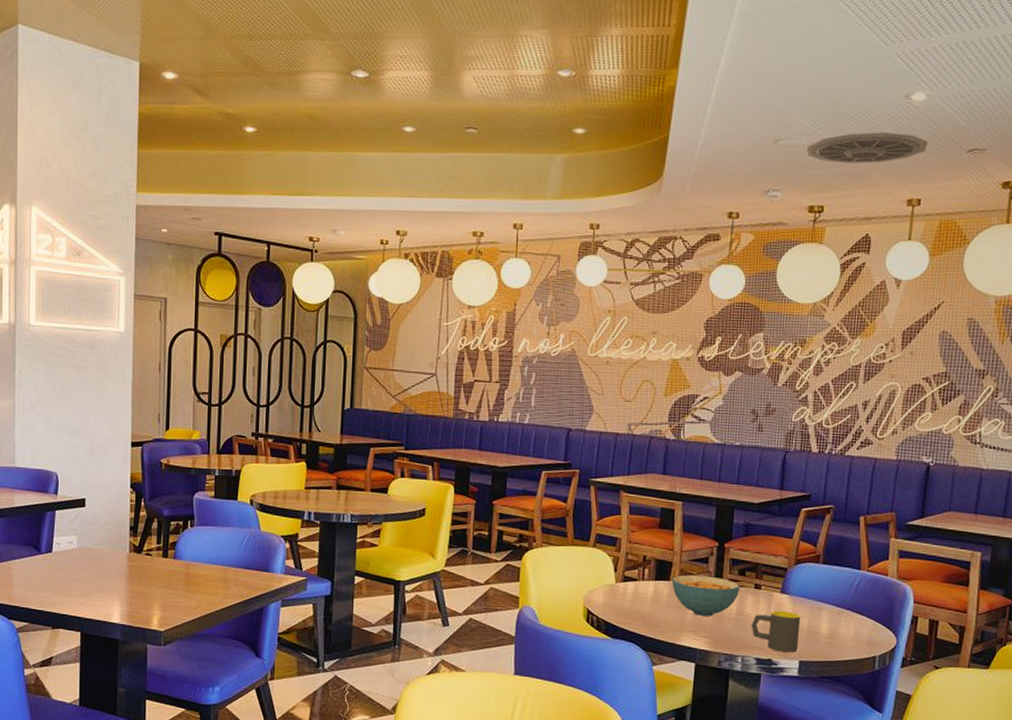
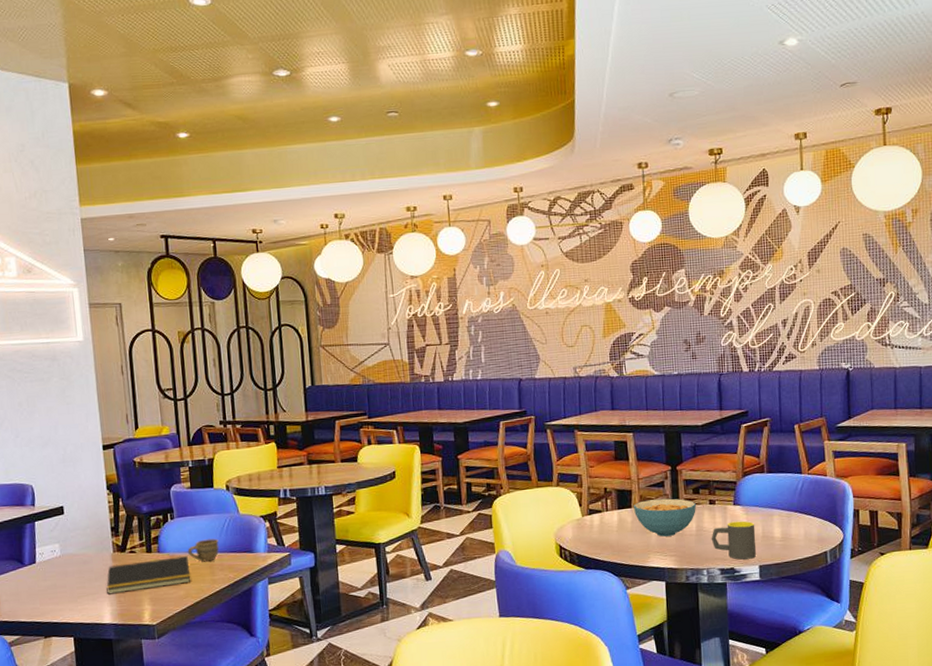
notepad: none [119,565,204,595] -> present [106,556,191,595]
cup: none [203,552,236,575] -> present [187,538,220,562]
ceiling vent: present [806,132,928,164] -> none [699,76,805,108]

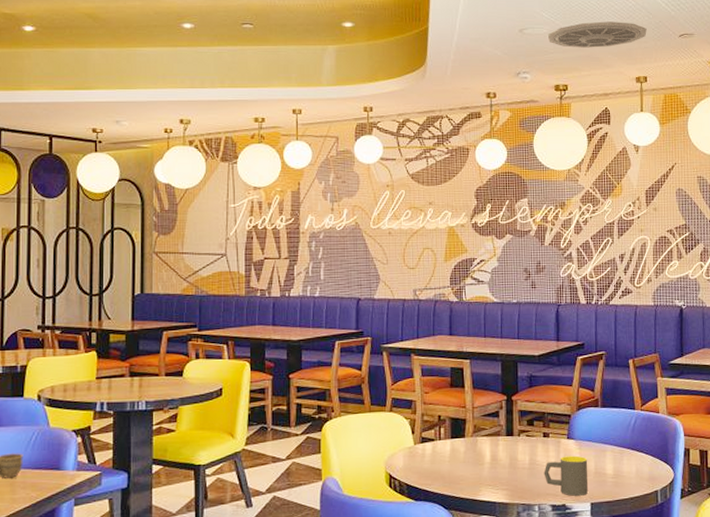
cereal bowl: present [633,498,696,537] -> none [466,429,530,469]
ceiling vent: none [699,76,805,108] -> present [547,21,647,48]

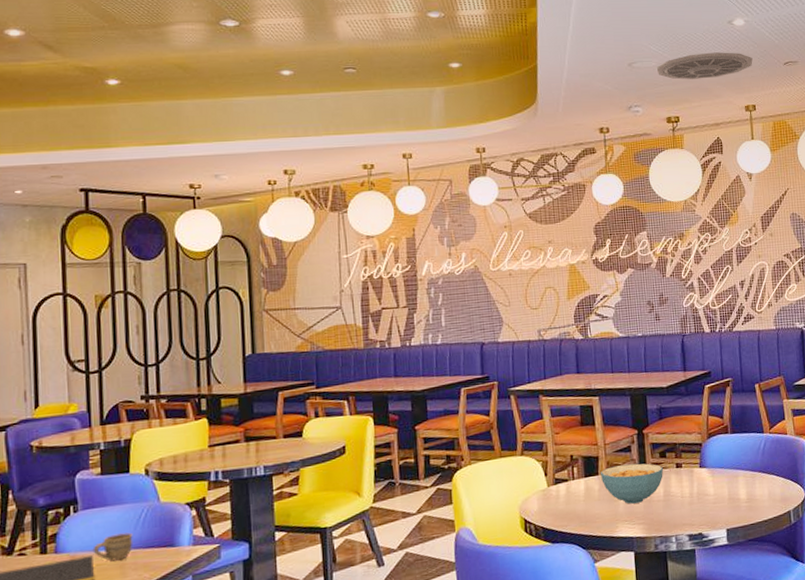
cereal bowl: none [466,429,530,469] -> present [600,463,663,504]
mug: present [543,455,589,496] -> none [678,483,723,524]

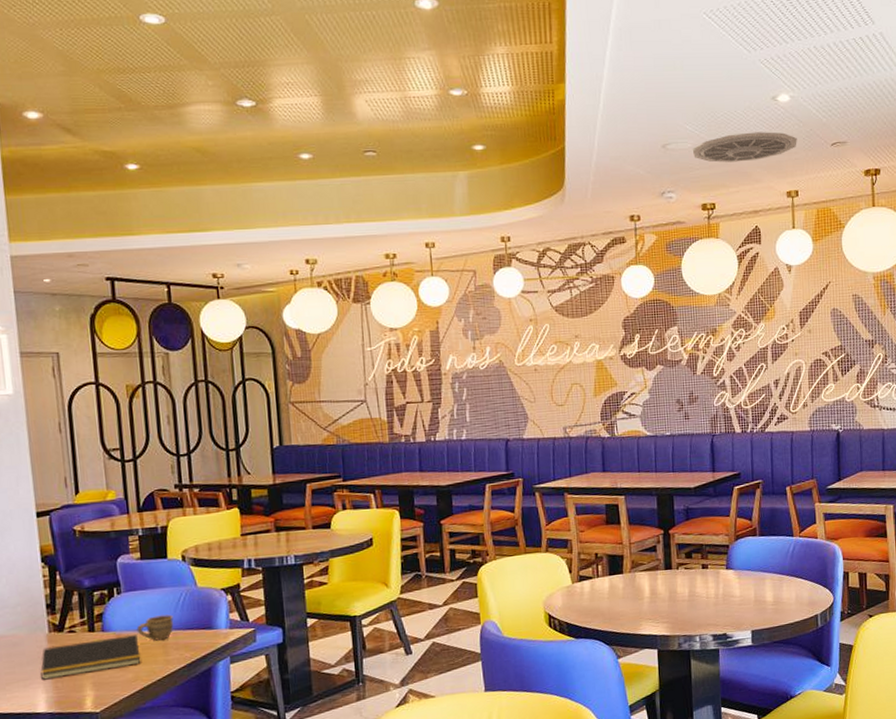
cereal bowl: present [600,463,663,504] -> none [624,563,689,603]

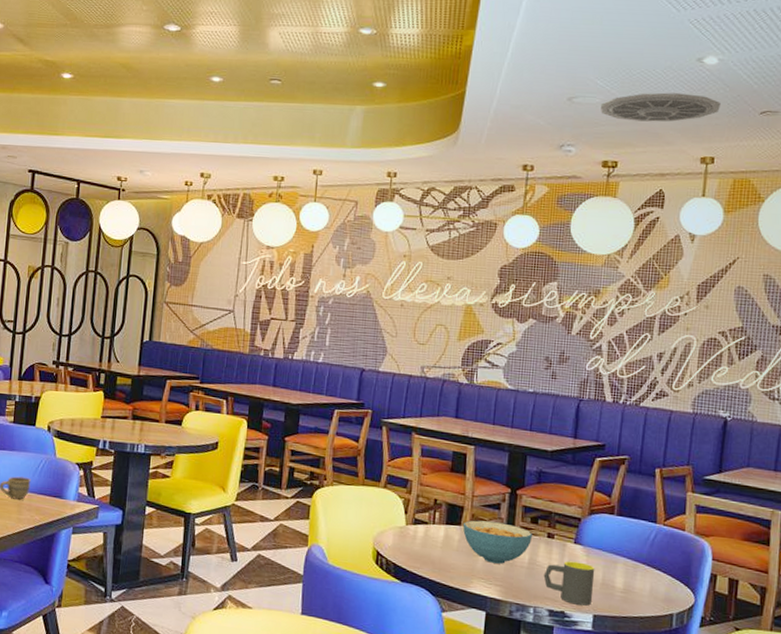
cereal bowl: none [624,563,689,603] -> present [462,520,532,564]
mug: none [703,585,749,625] -> present [543,561,595,606]

